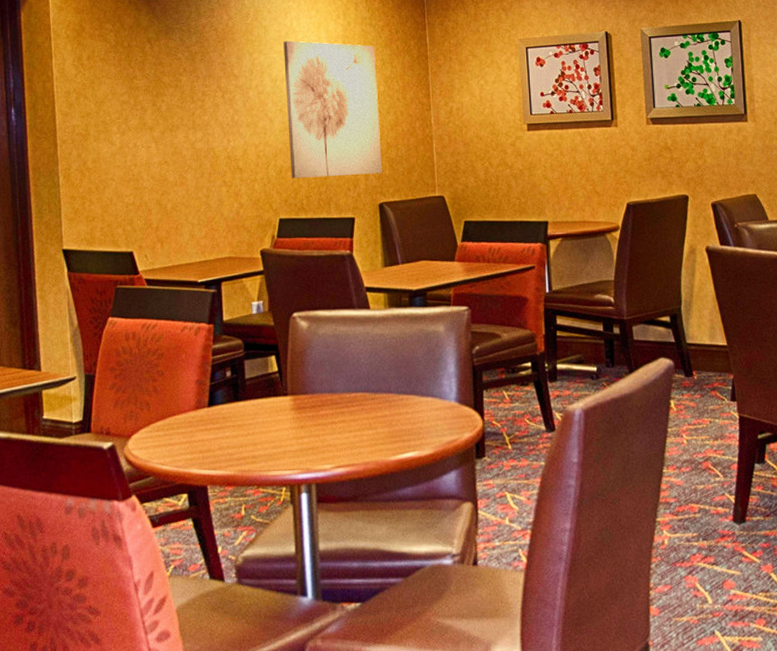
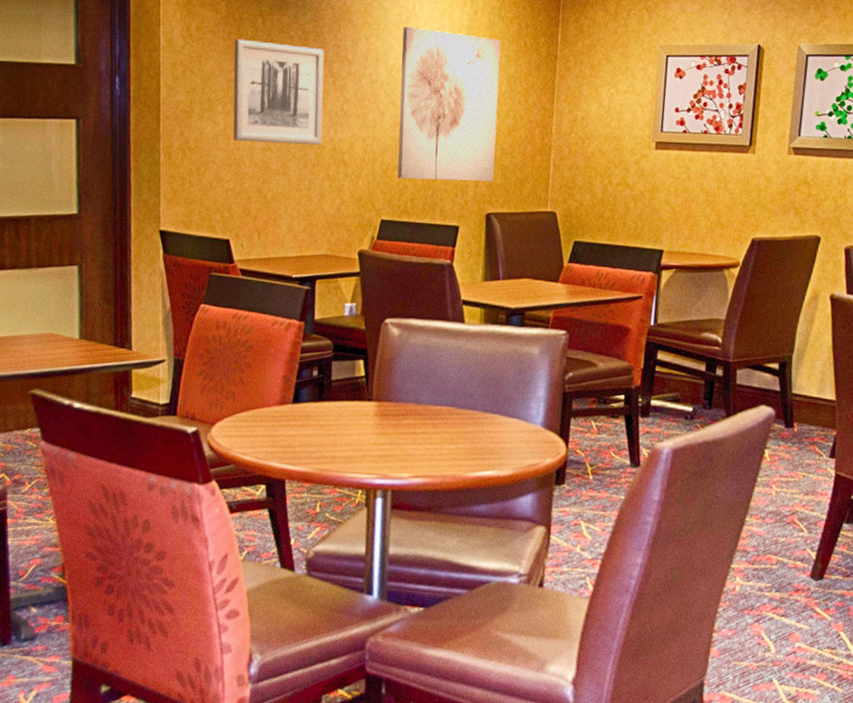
wall art: none [125,64,216,158] -> present [233,39,325,146]

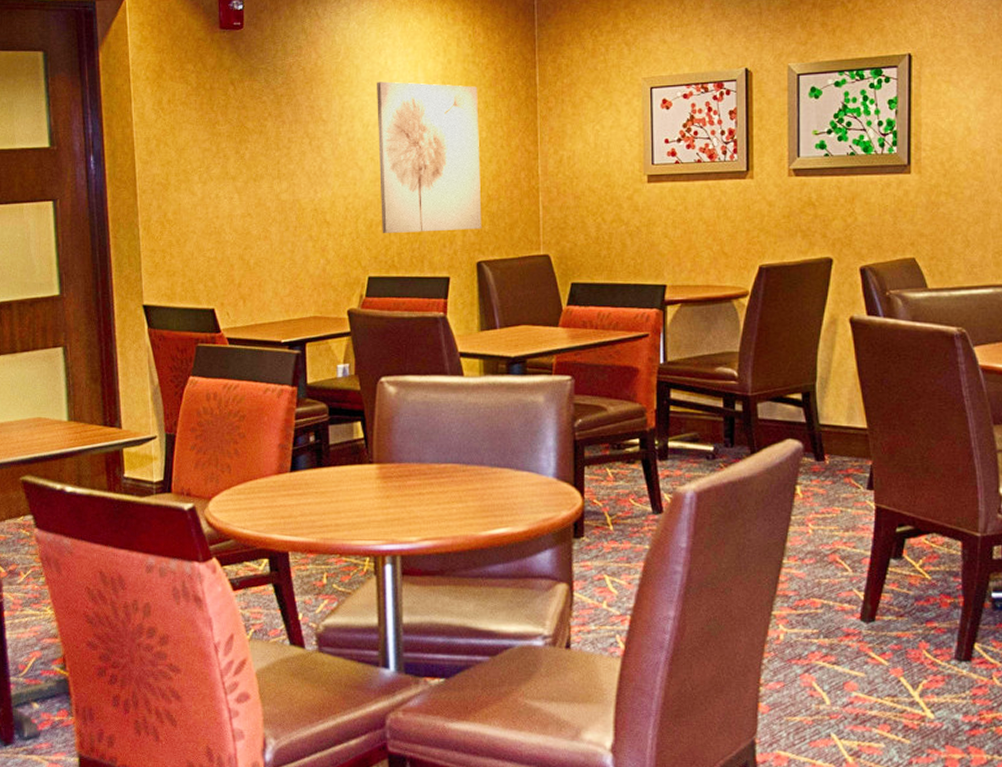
wall art: present [233,39,325,146] -> none [206,108,302,210]

